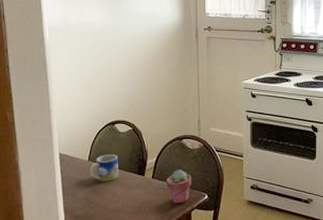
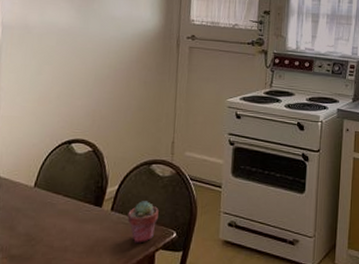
mug: present [89,155,119,182] -> none [34,180,72,214]

